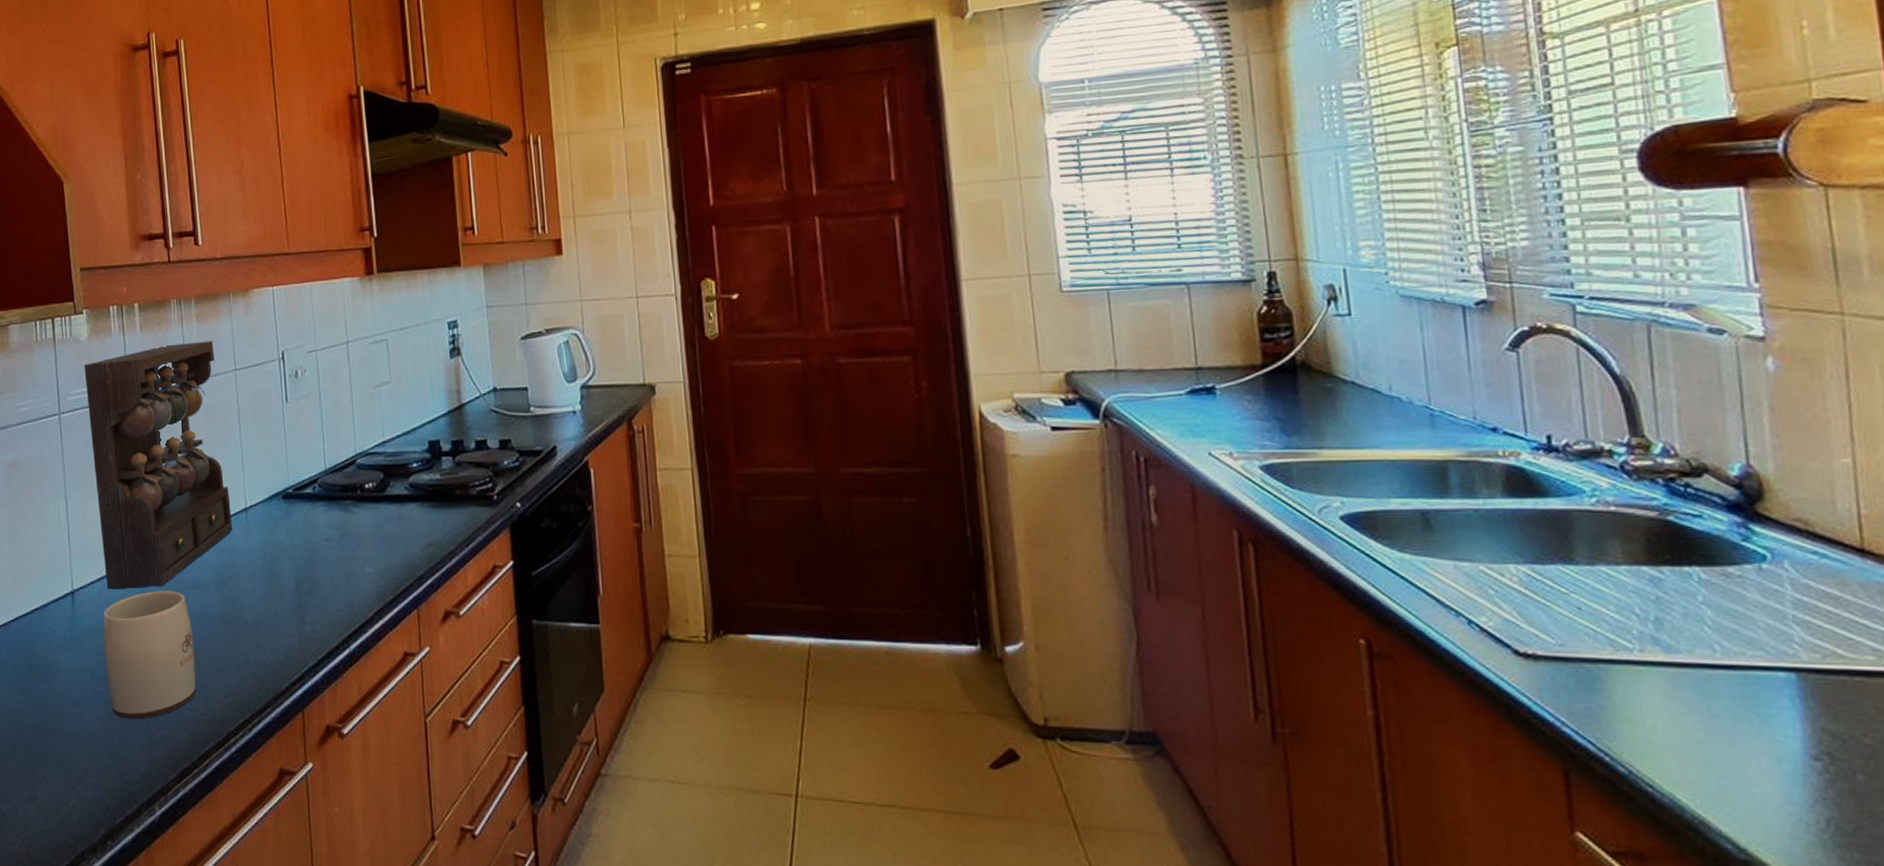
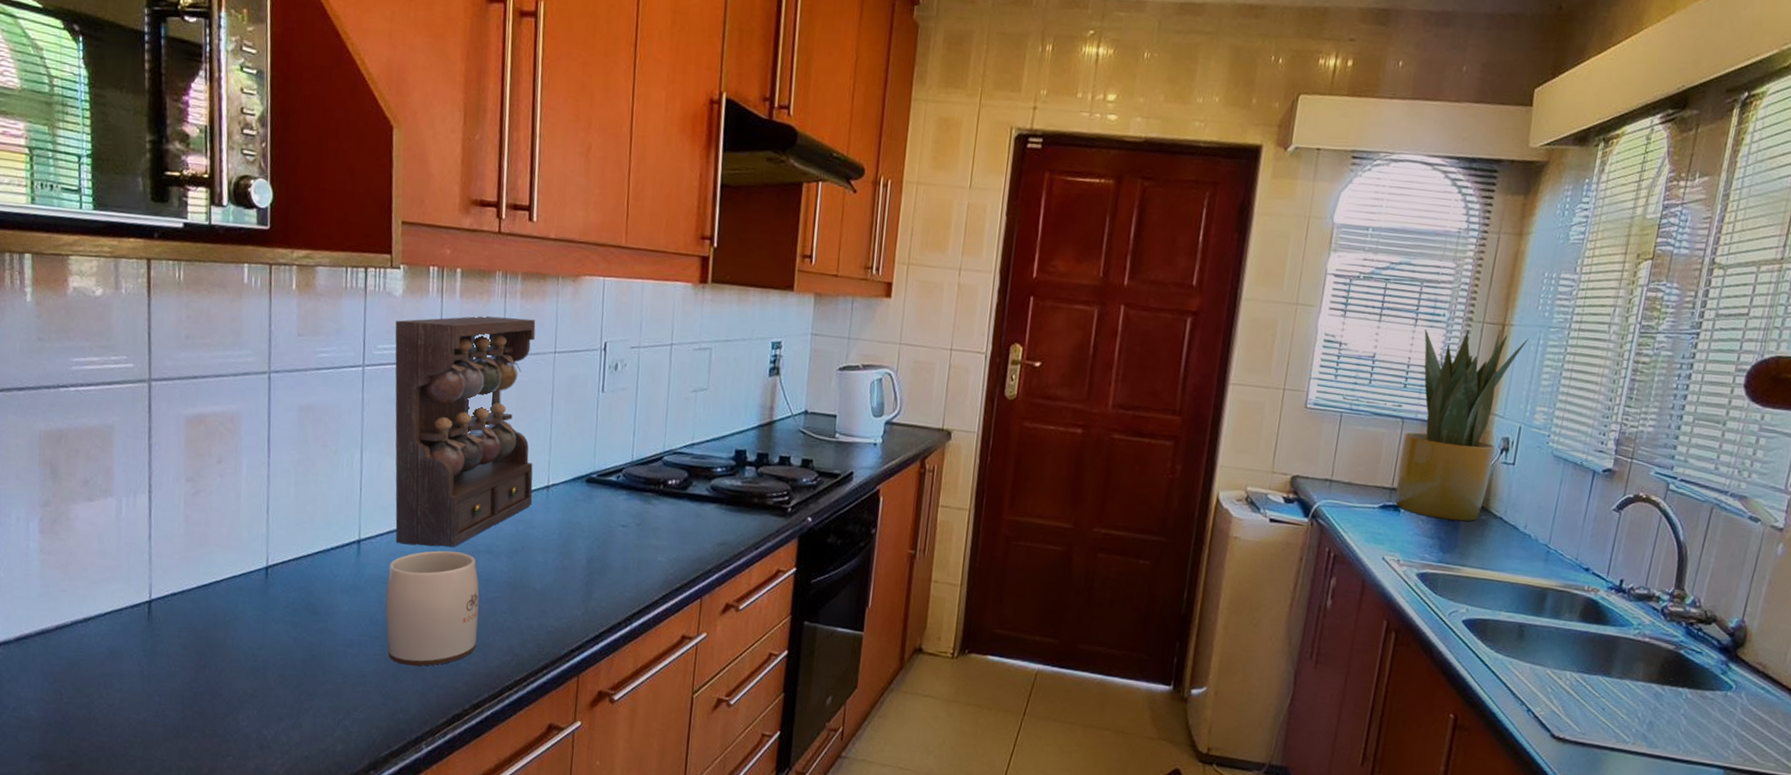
planter: none [1185,161,1324,396] -> present [1395,328,1530,522]

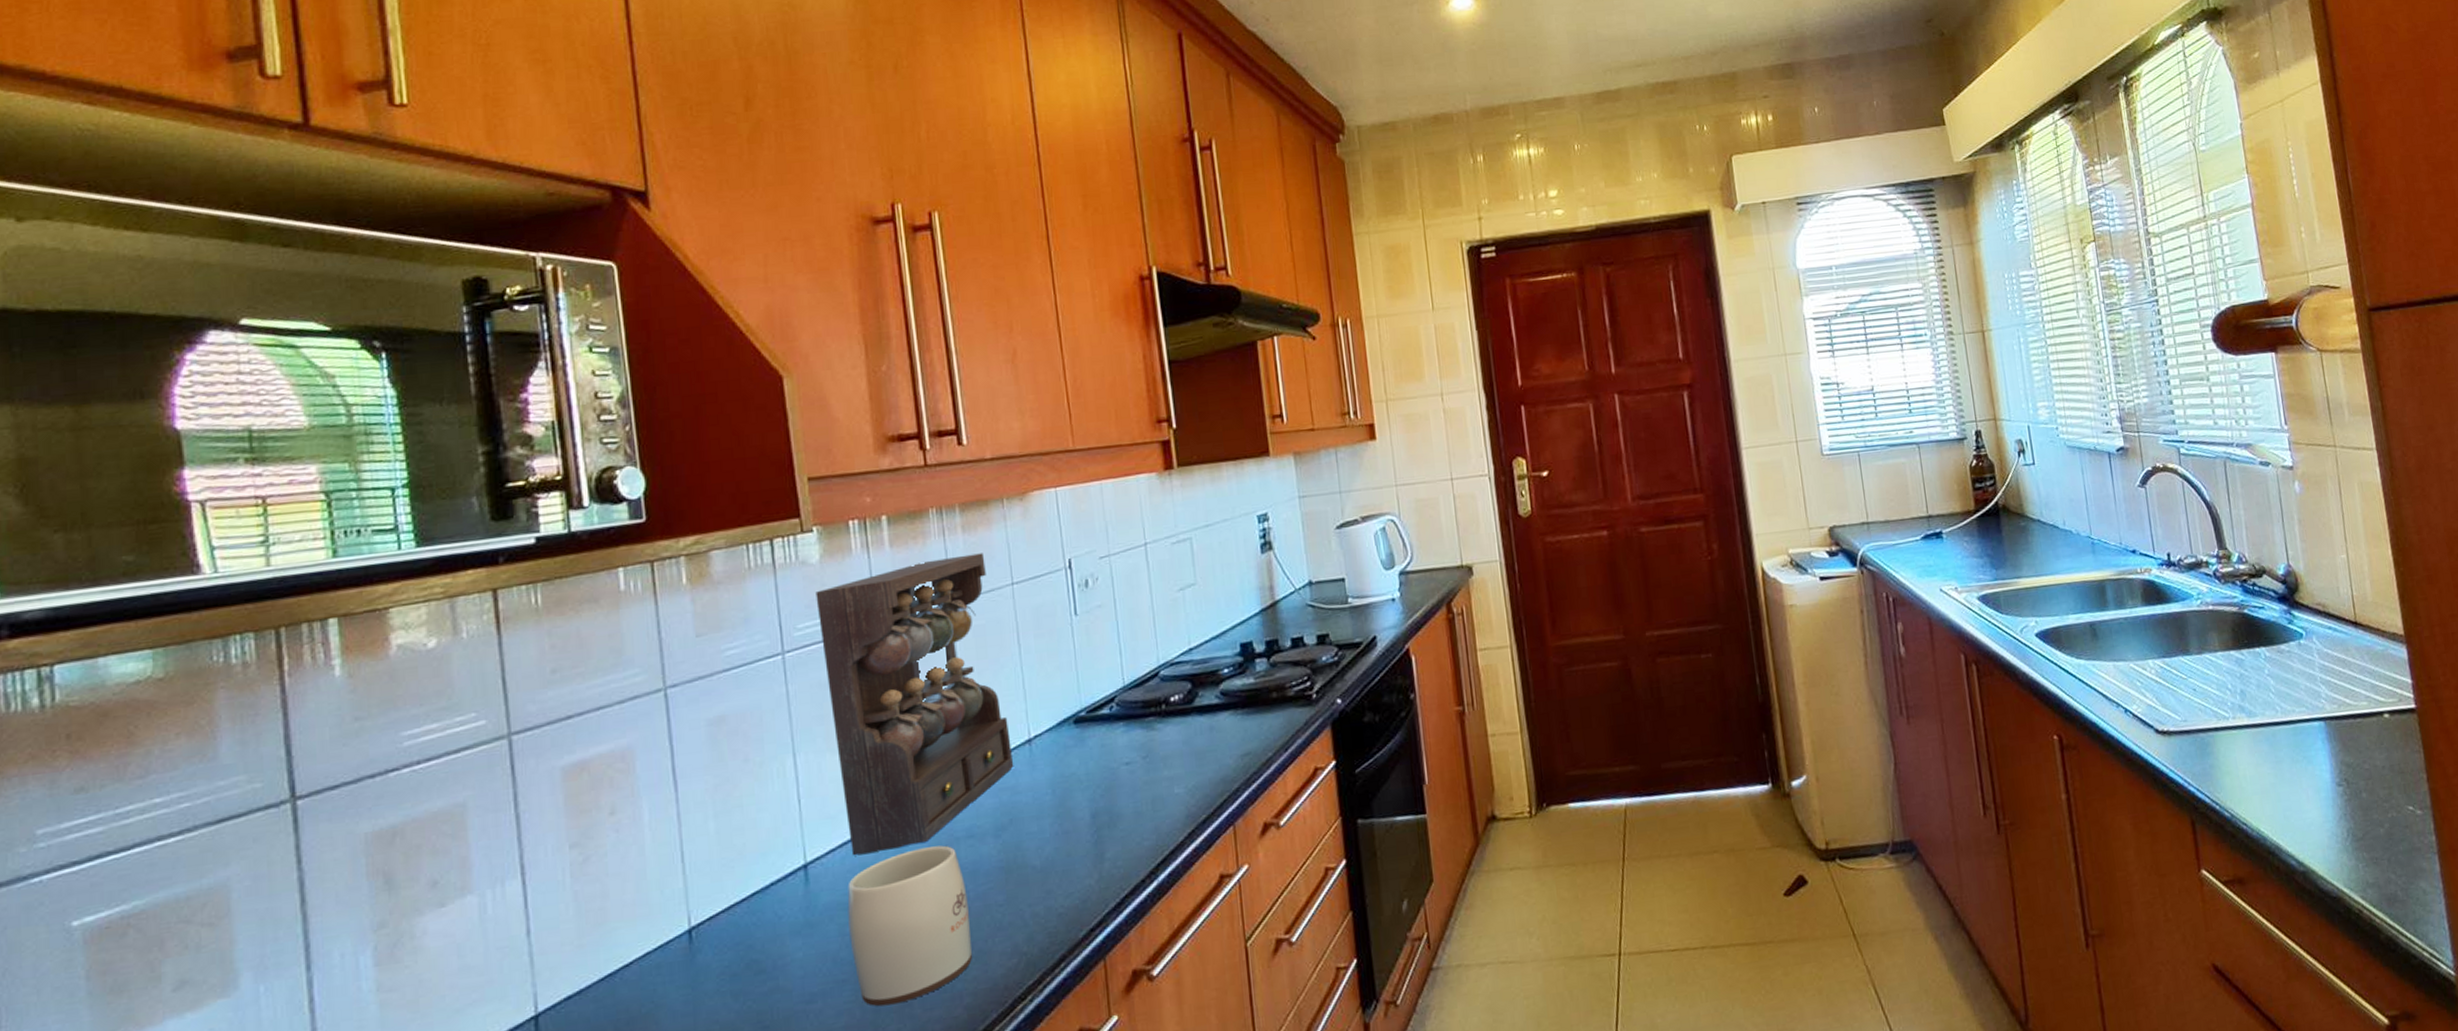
planter: present [1395,328,1530,522] -> none [1912,336,2019,537]

